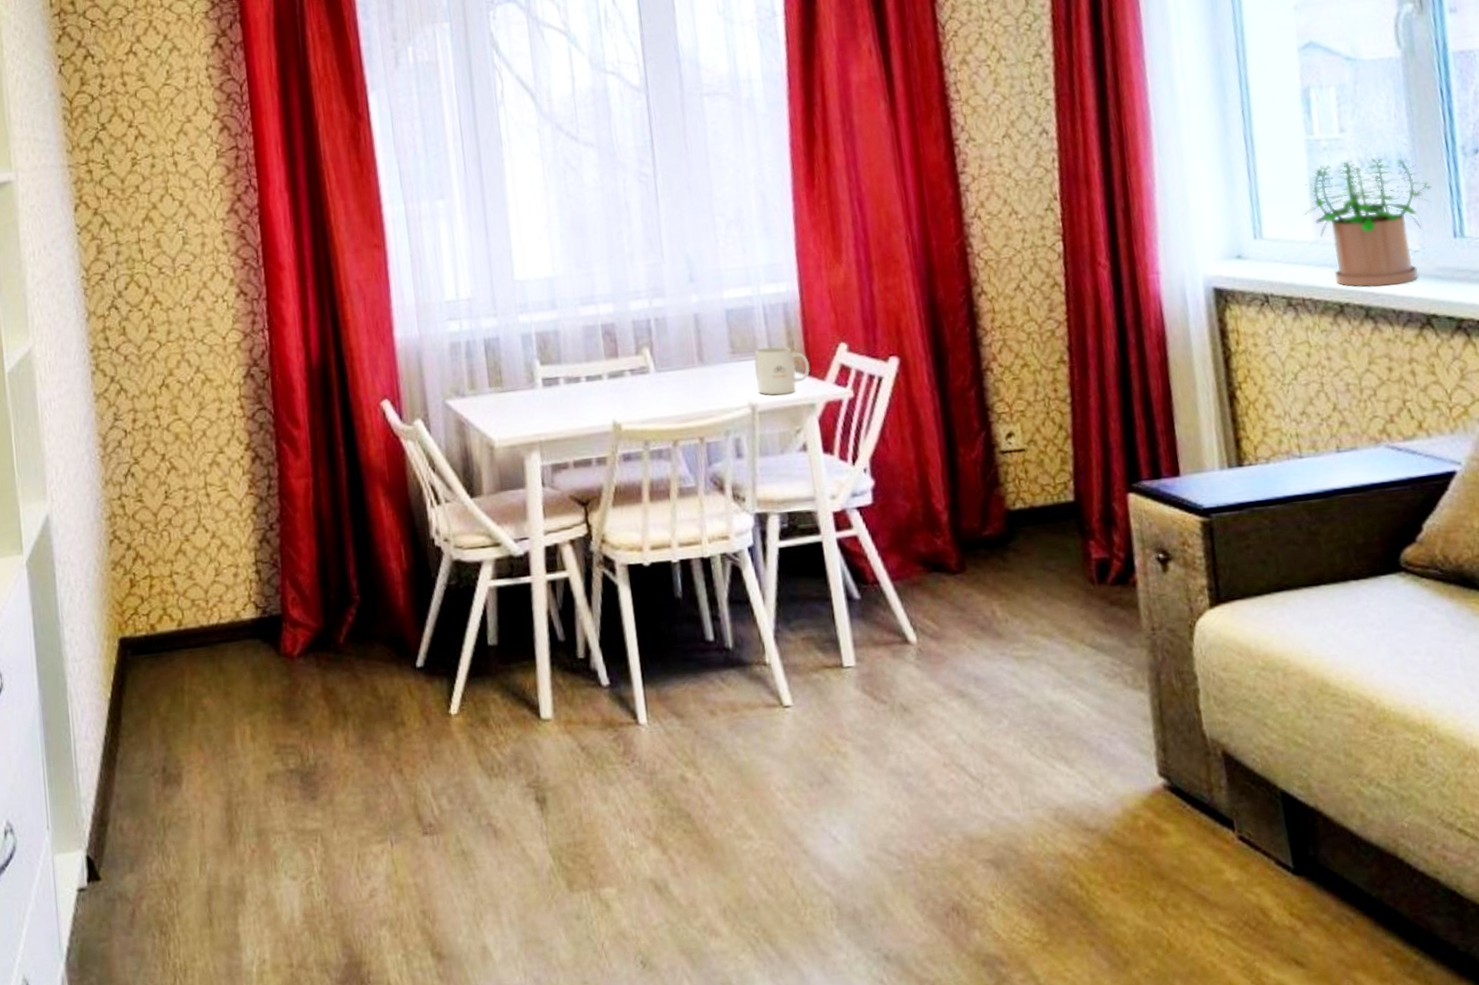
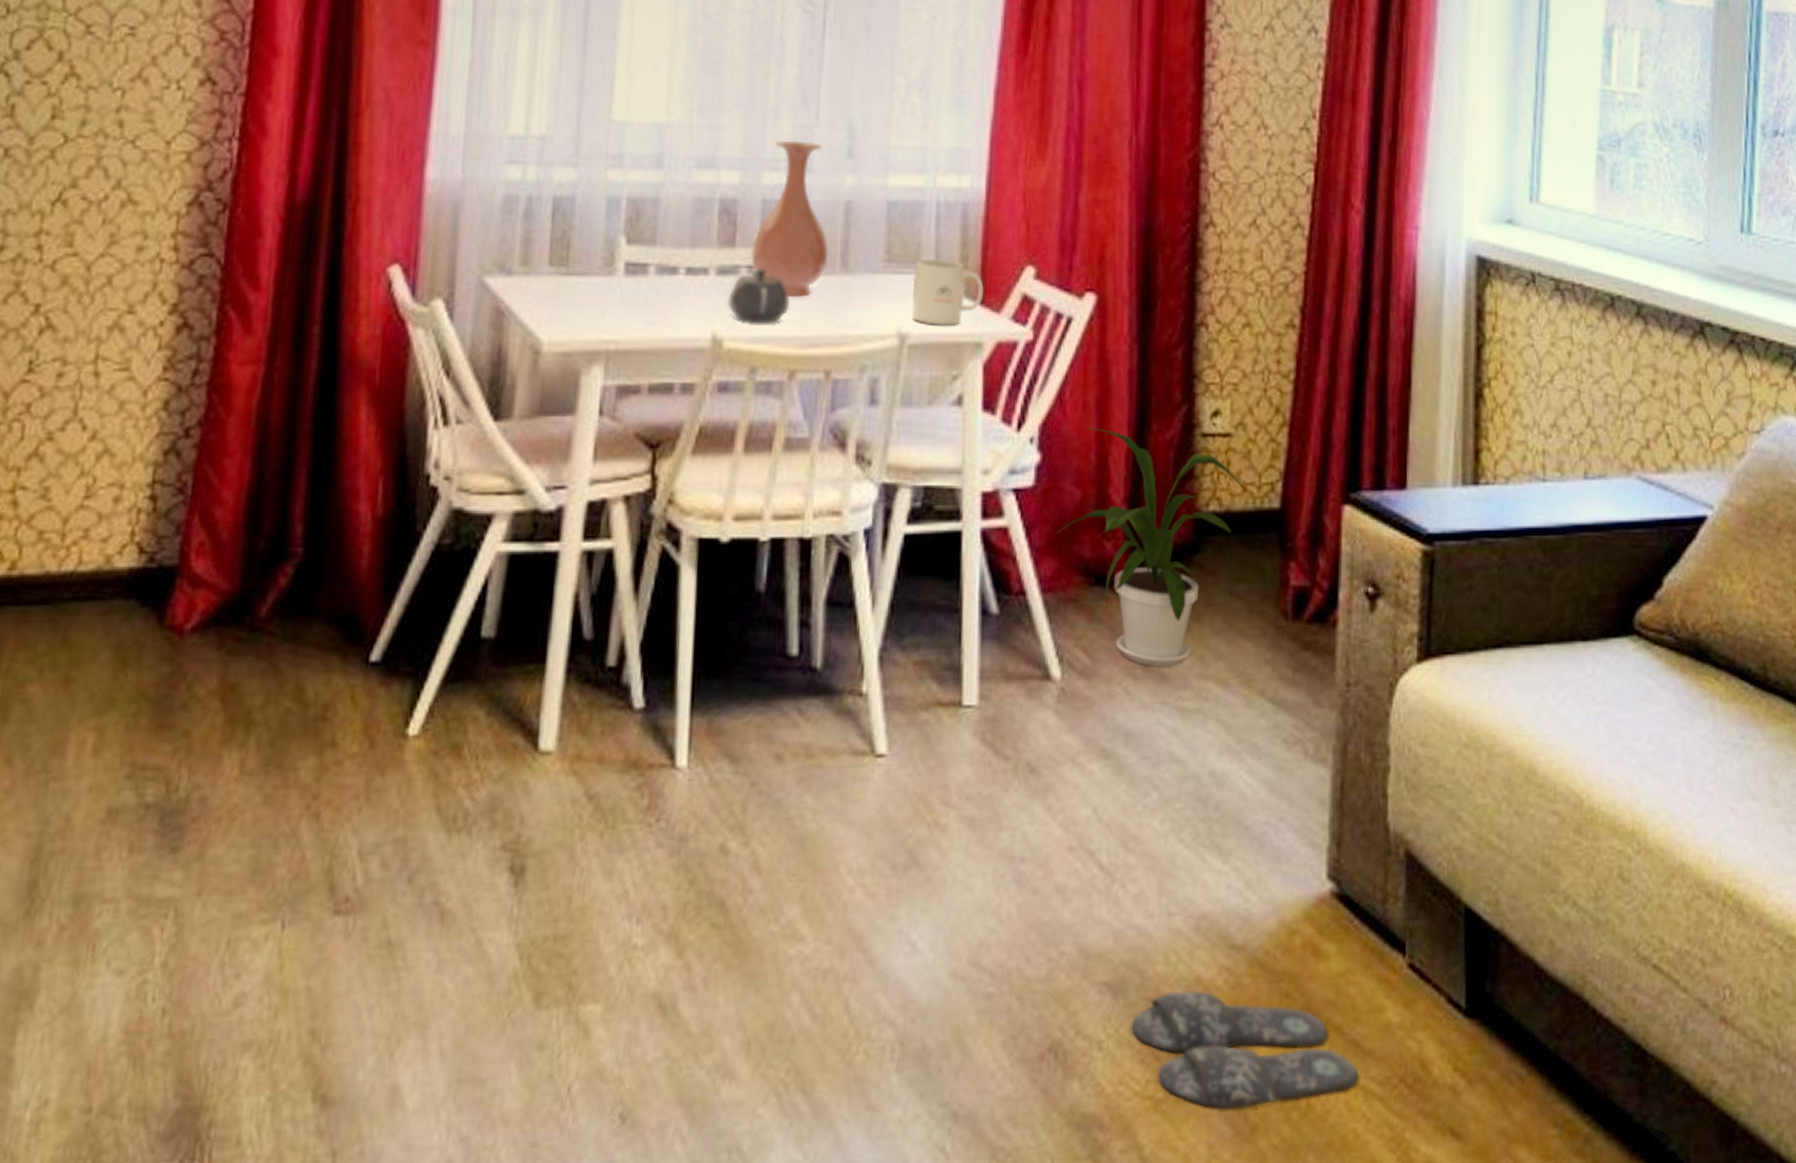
teapot: none [619,370,666,410] -> present [726,268,791,323]
vase: none [630,275,688,388] -> present [751,141,829,298]
house plant: none [896,455,1045,628] -> present [1057,427,1247,667]
slippers: none [1014,862,1209,949] -> present [1131,990,1359,1110]
potted plant: present [1303,158,1432,287] -> none [1586,122,1725,280]

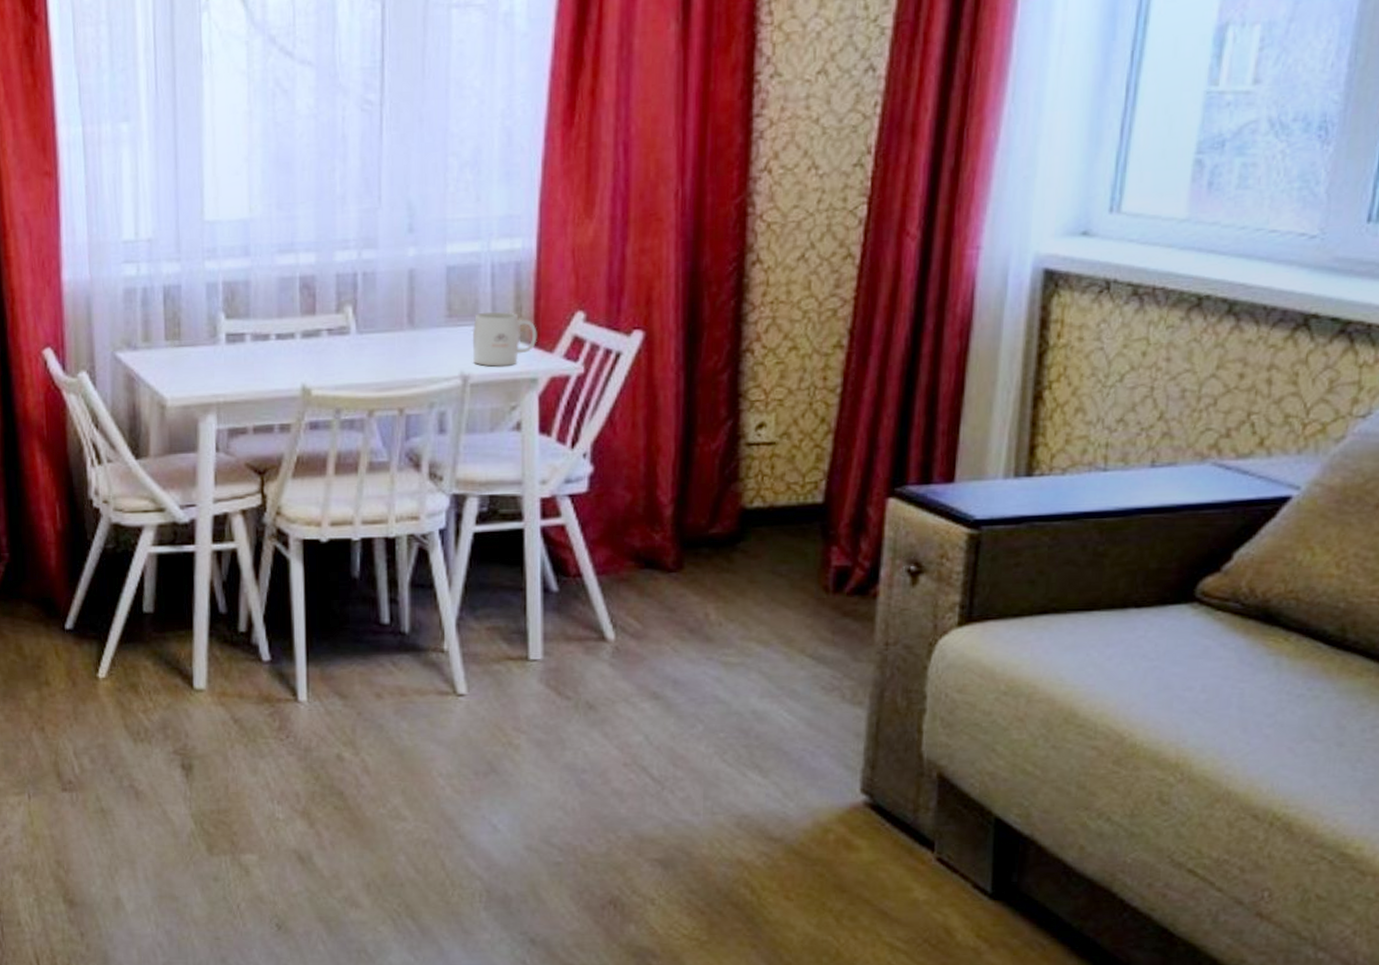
teapot: present [726,268,791,323] -> none [312,330,366,374]
vase: present [751,141,829,298] -> none [330,223,396,352]
house plant: present [1057,427,1247,667] -> none [610,442,790,631]
slippers: present [1131,990,1359,1110] -> none [679,867,885,951]

